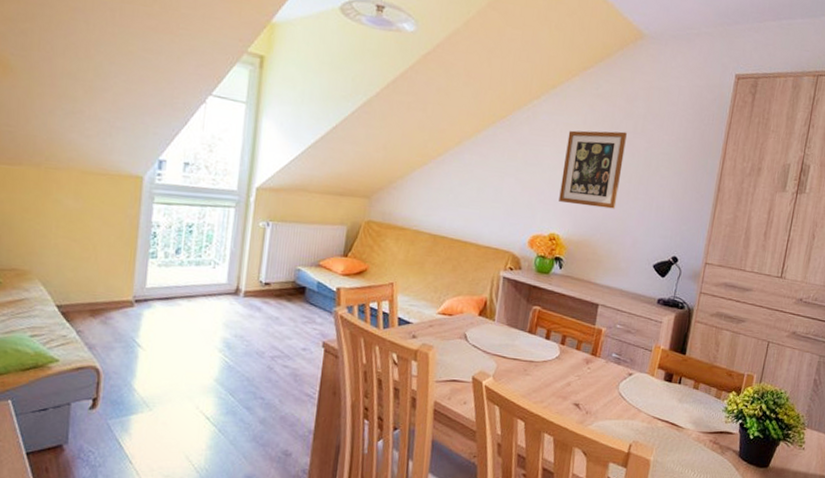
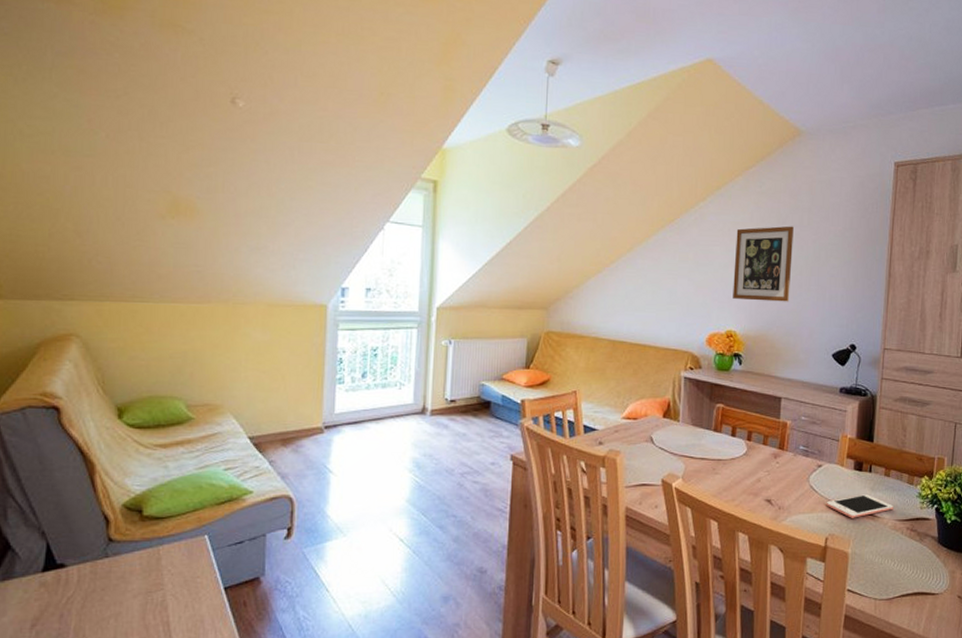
cell phone: none [633,405,699,428] -> present [826,494,894,518]

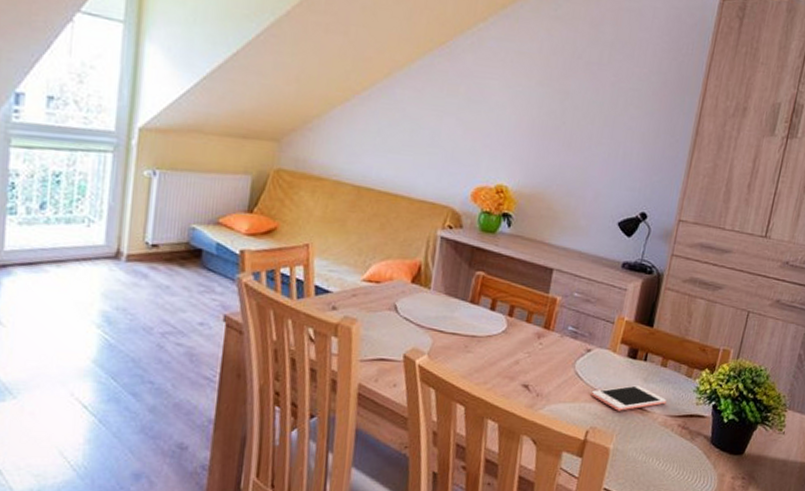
wall art: present [733,226,794,302] -> none [508,60,591,156]

